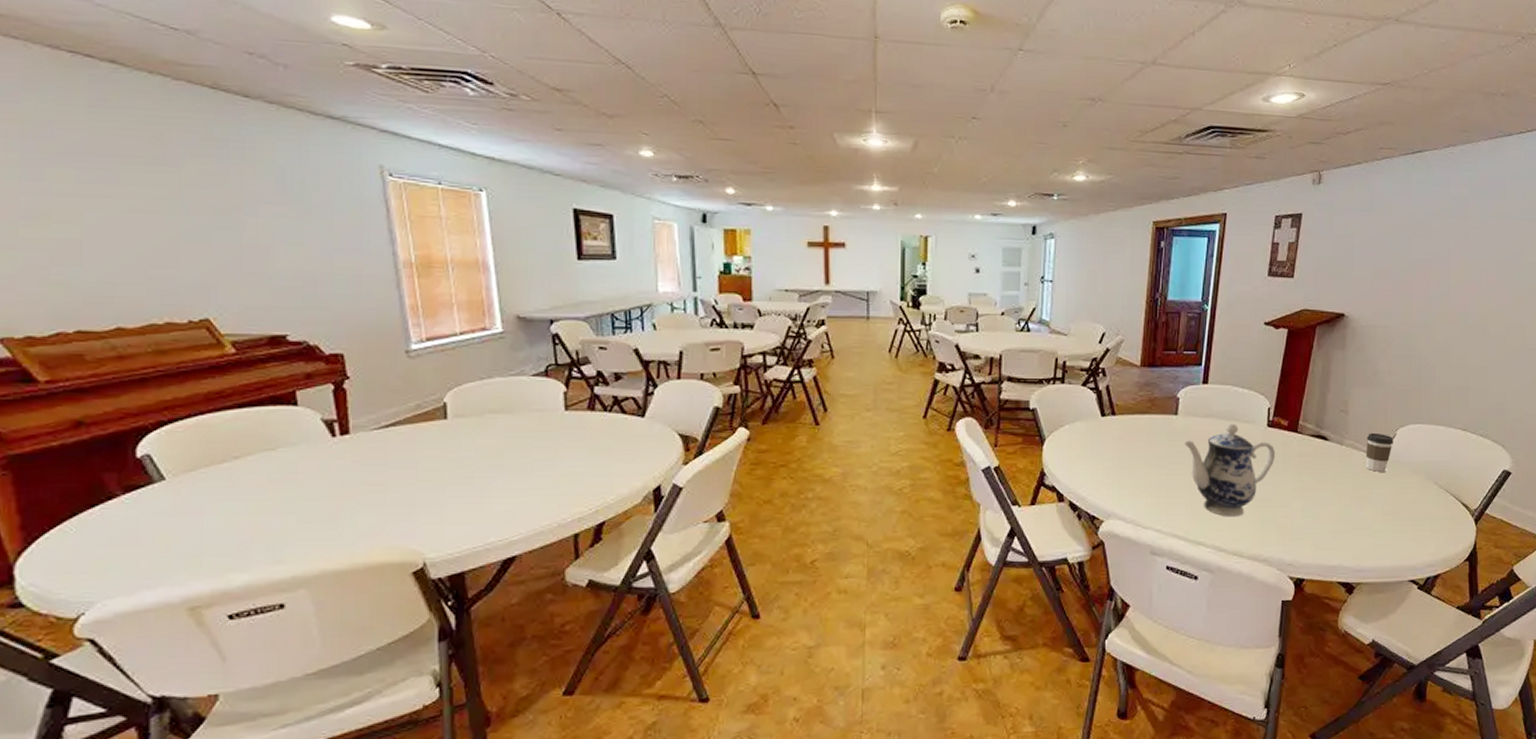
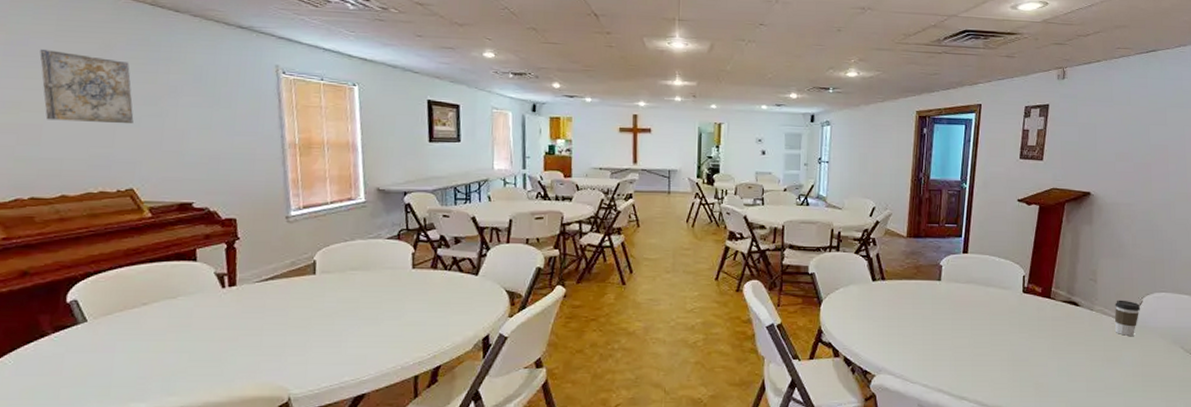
wall art: none [70,143,202,239] -> present [39,48,134,124]
teapot: present [1184,423,1276,517] -> none [947,289,1031,374]

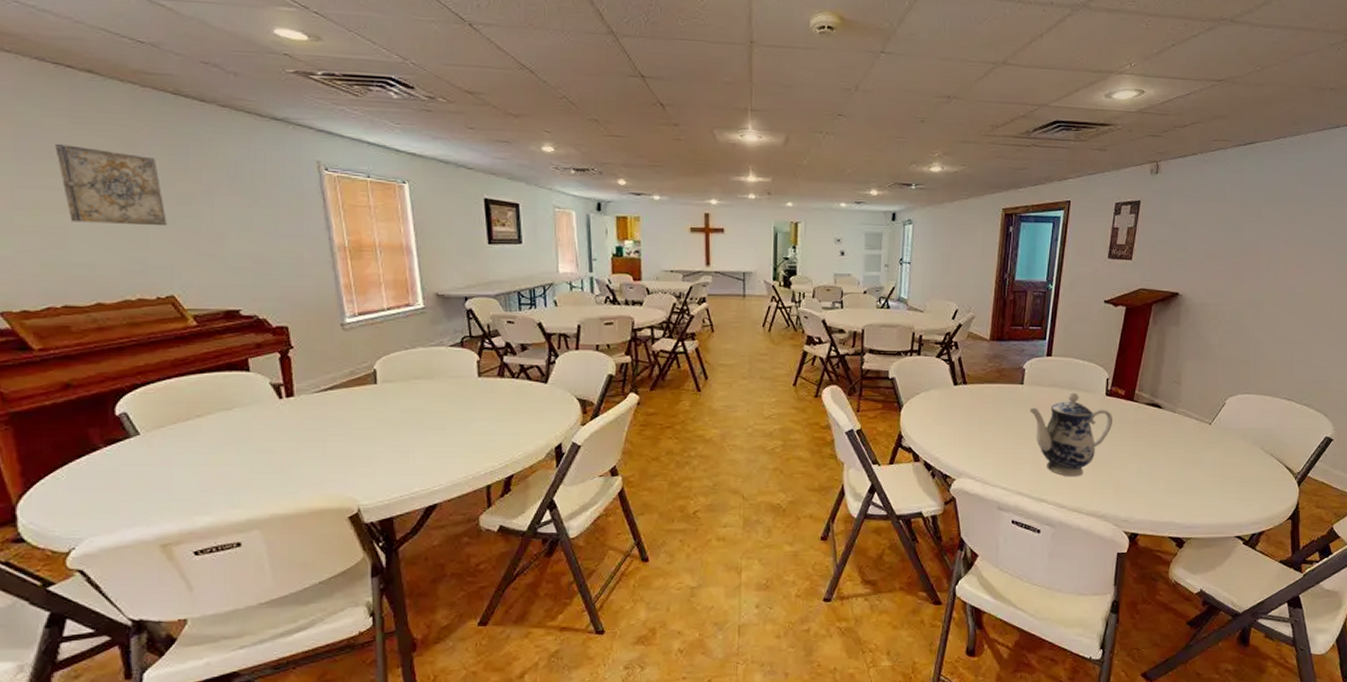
teapot: none [947,289,1031,374] -> present [1029,392,1113,477]
coffee cup: present [1114,300,1140,336] -> none [1196,401,1223,437]

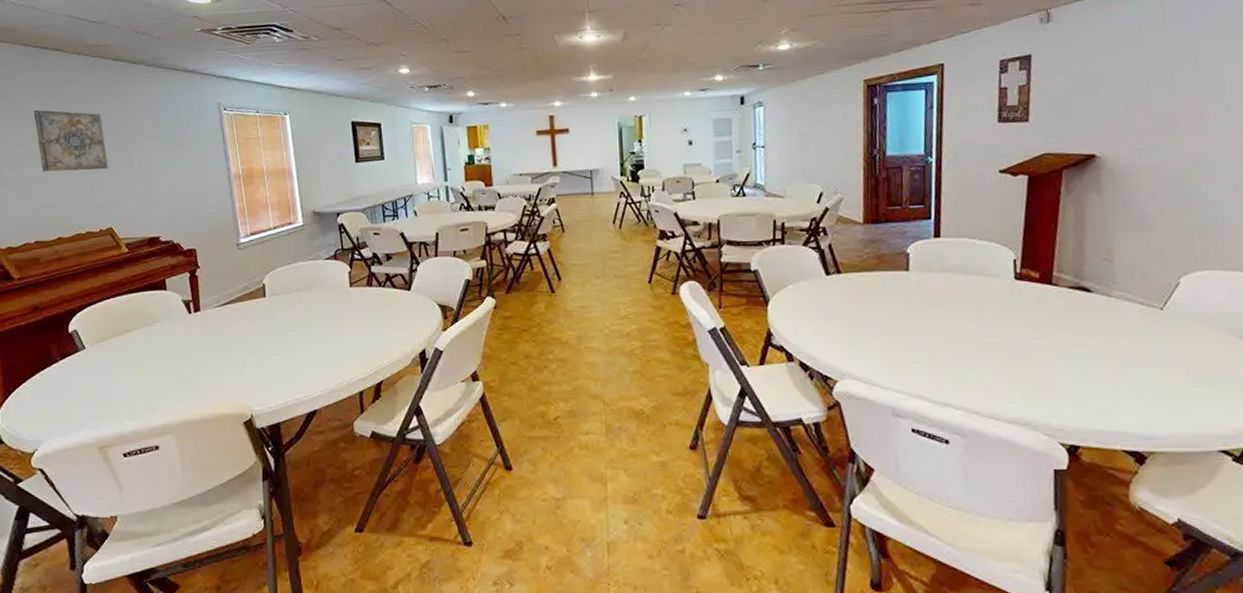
teapot: present [1029,392,1113,477] -> none [919,277,1029,377]

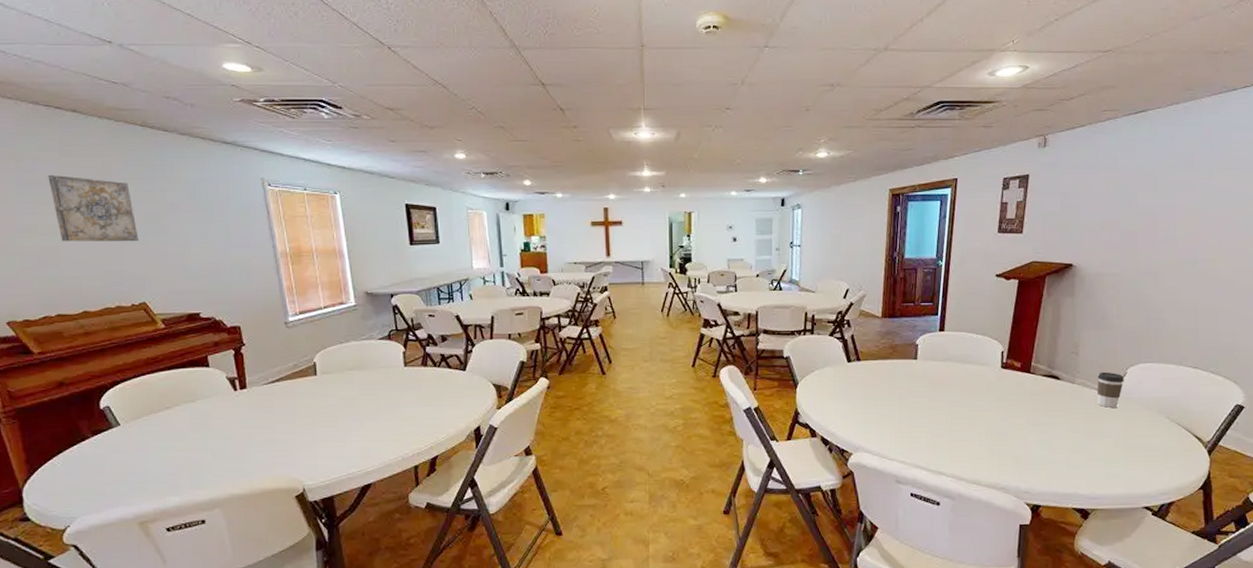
coffee cup: none [1140,282,1177,326] -> present [1097,372,1124,408]

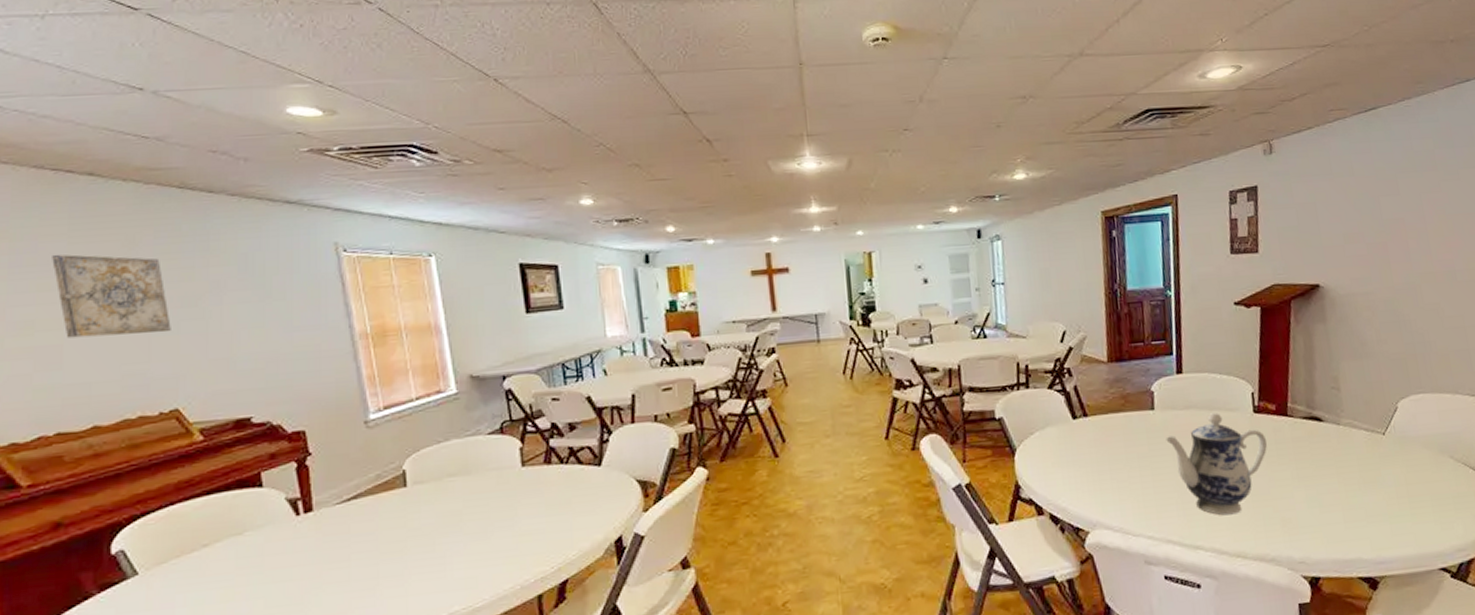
teapot: none [924,366,1010,450] -> present [1166,413,1268,516]
coffee cup: present [1097,372,1124,408] -> none [1365,407,1396,451]

